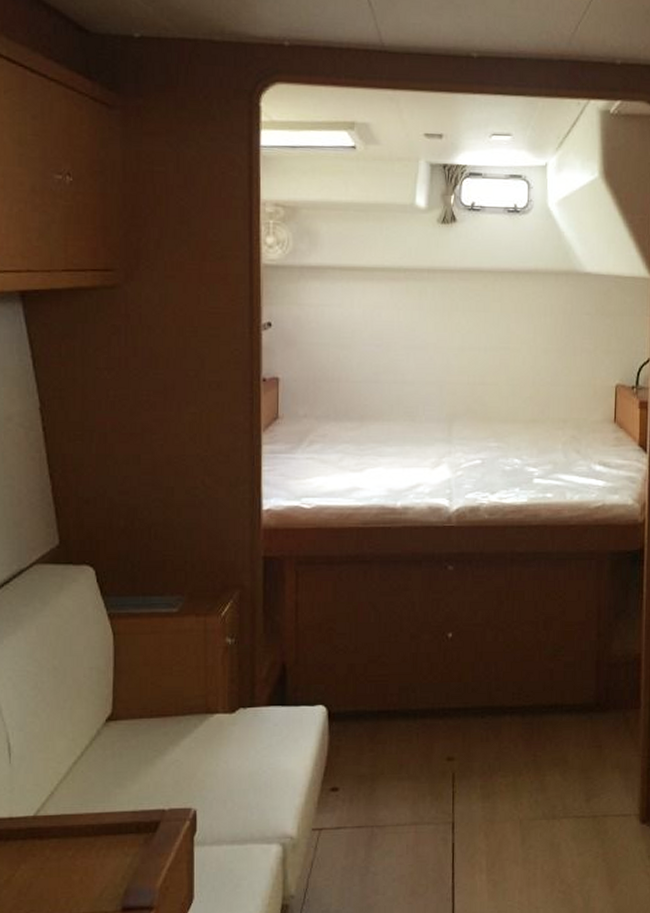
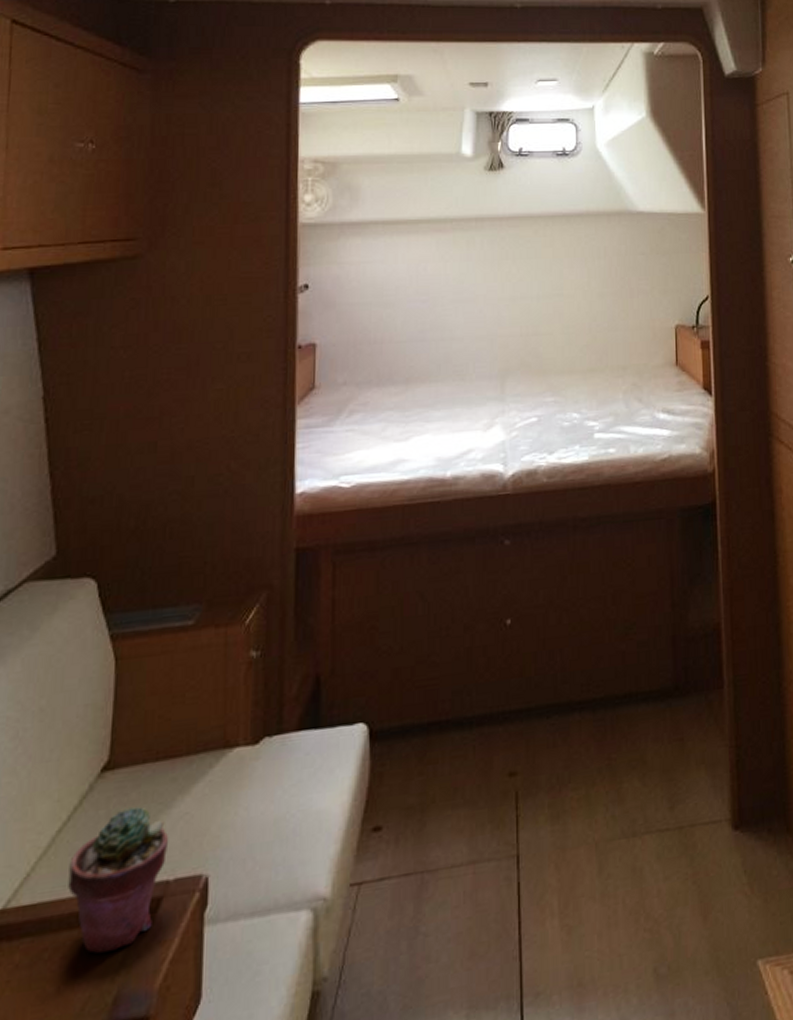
potted succulent: none [84,751,164,857] -> present [68,807,169,954]

